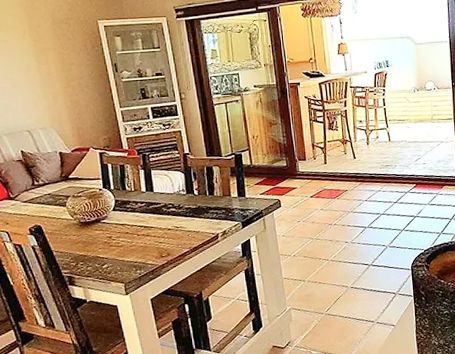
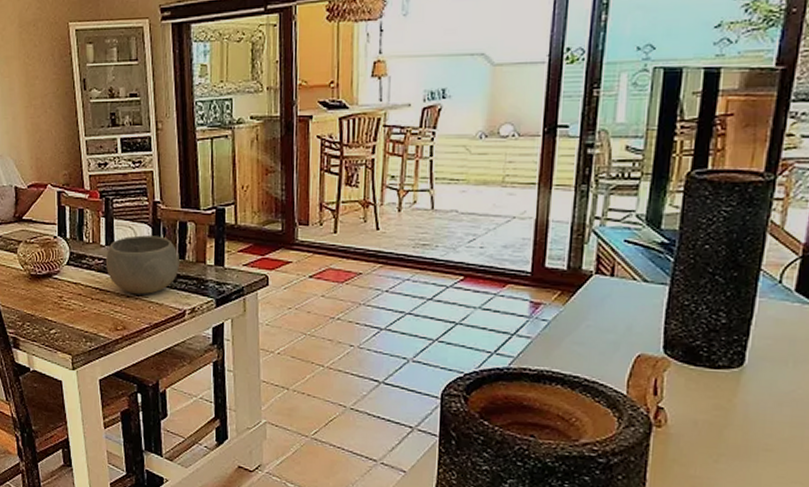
bowl: none [147,179,210,227] -> present [105,235,179,295]

